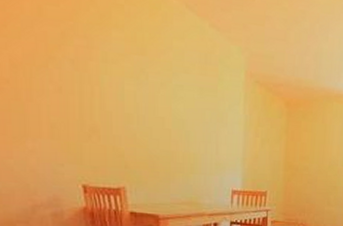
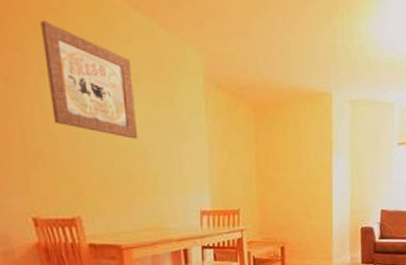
wall art: none [107,13,183,123] -> present [41,19,138,139]

